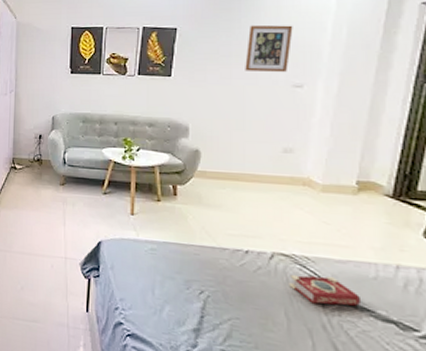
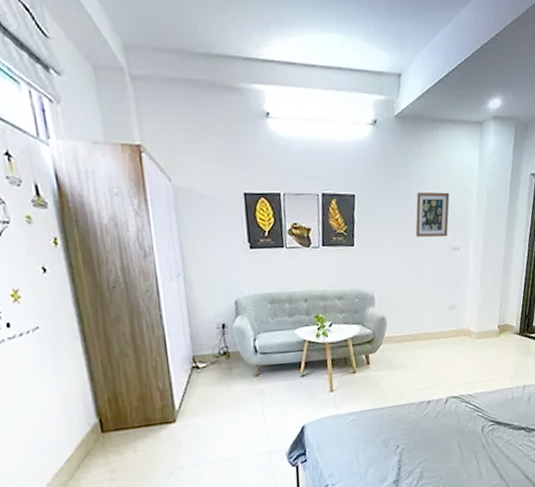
book: present [289,274,360,306] -> none [460,406,504,431]

